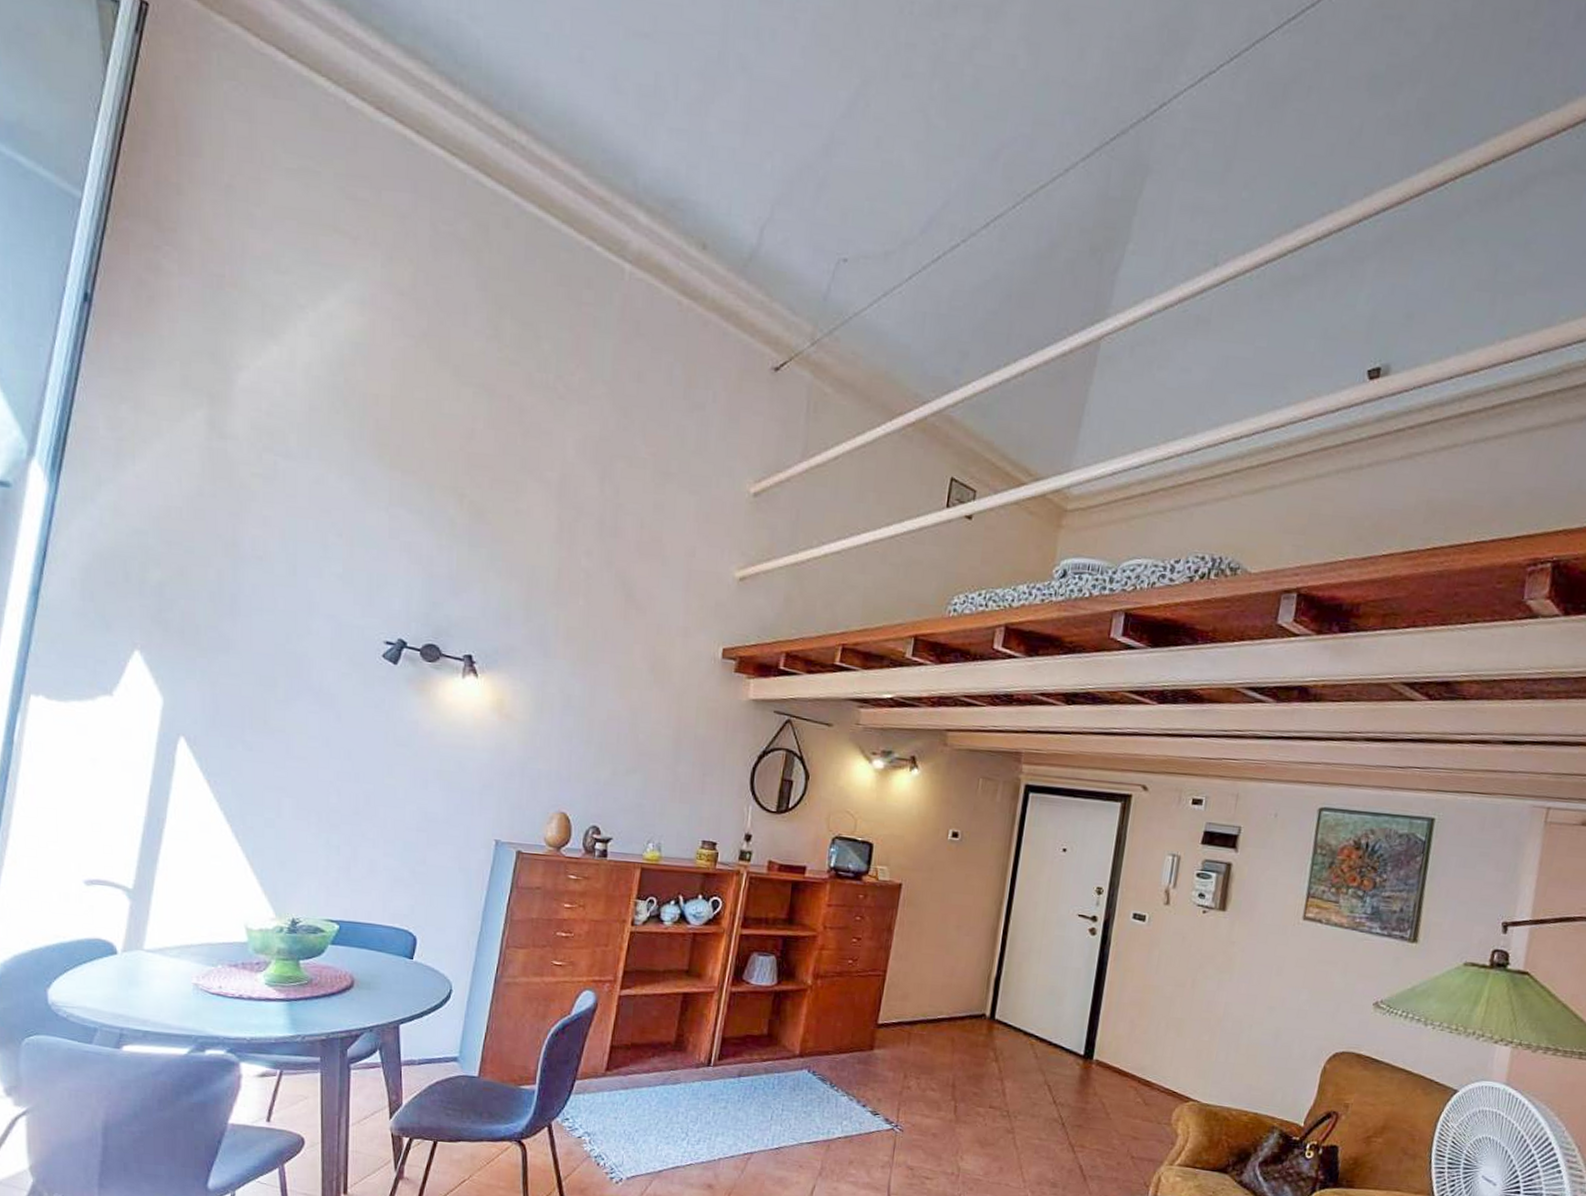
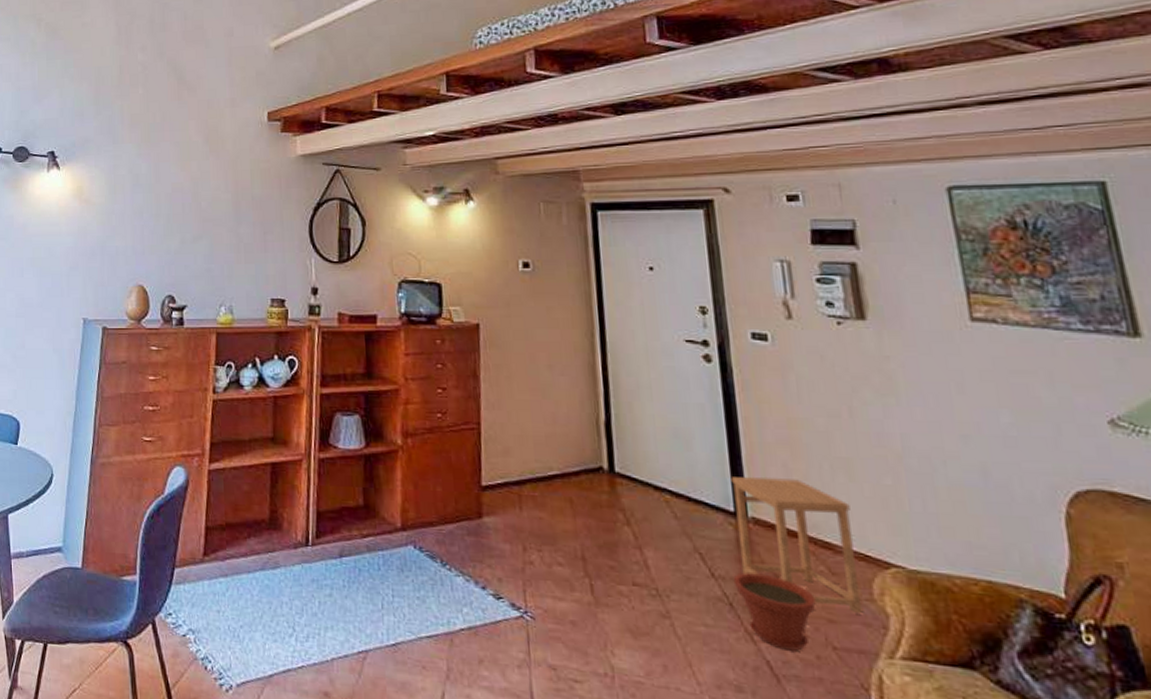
plant pot: none [1069,1101,1128,1159] -> present [733,572,816,651]
side table: none [1078,1028,1173,1133] -> present [731,476,863,613]

